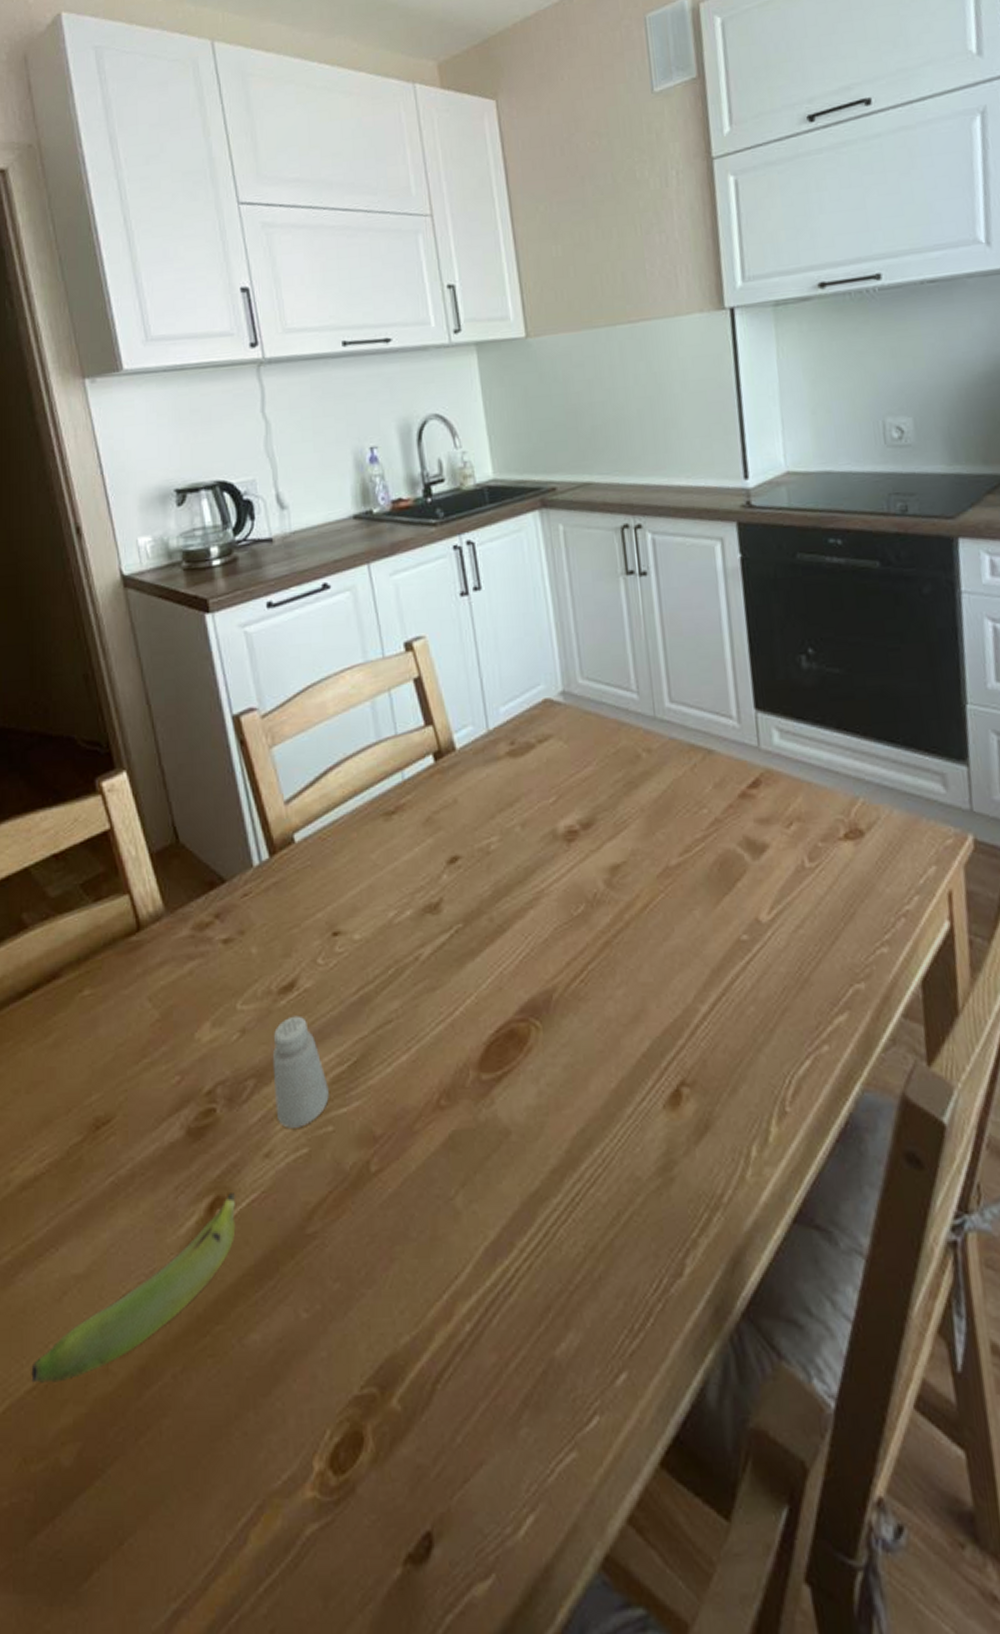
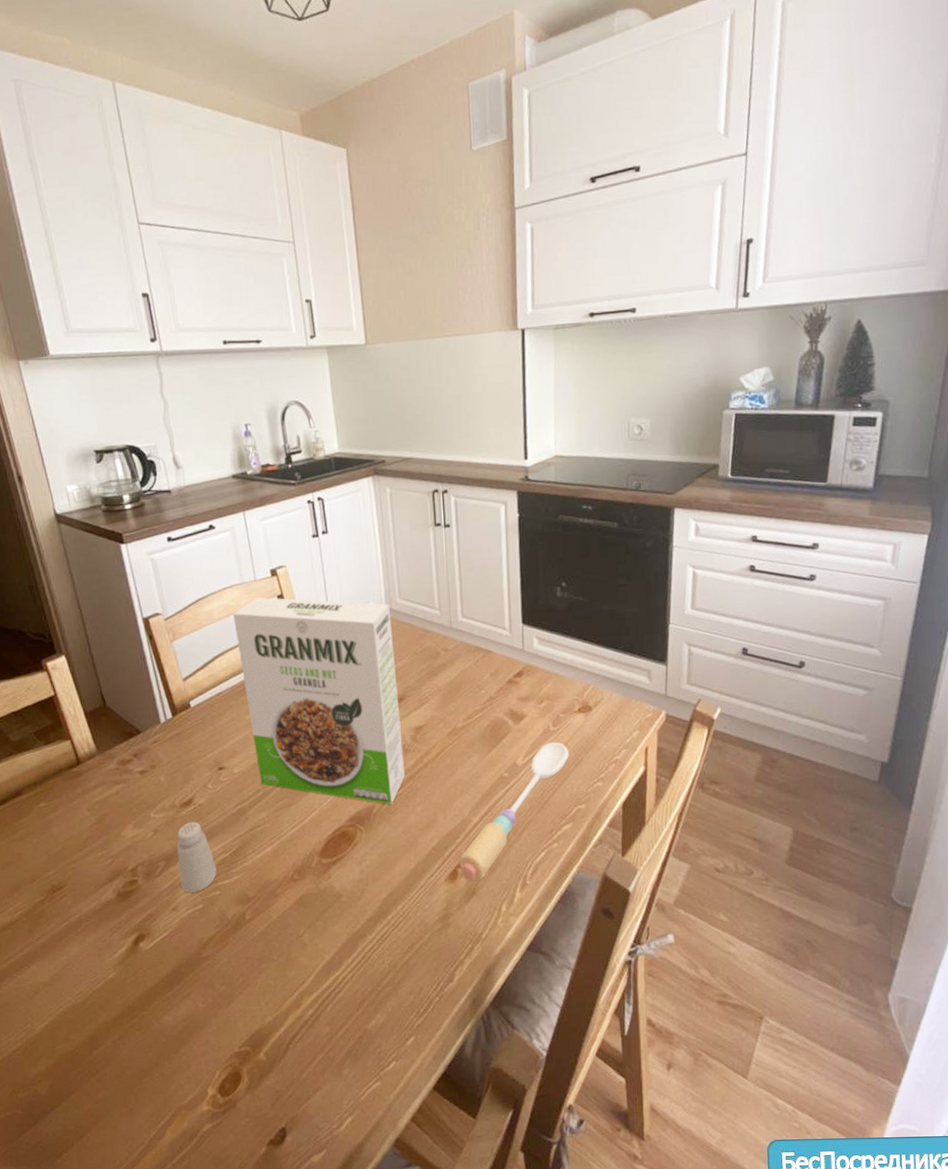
banana: present [31,1193,236,1383] -> none [15,932,153,1047]
cereal box: none [354,681,599,987] -> present [233,597,406,805]
spoon: none [683,885,837,1109] -> present [460,741,569,882]

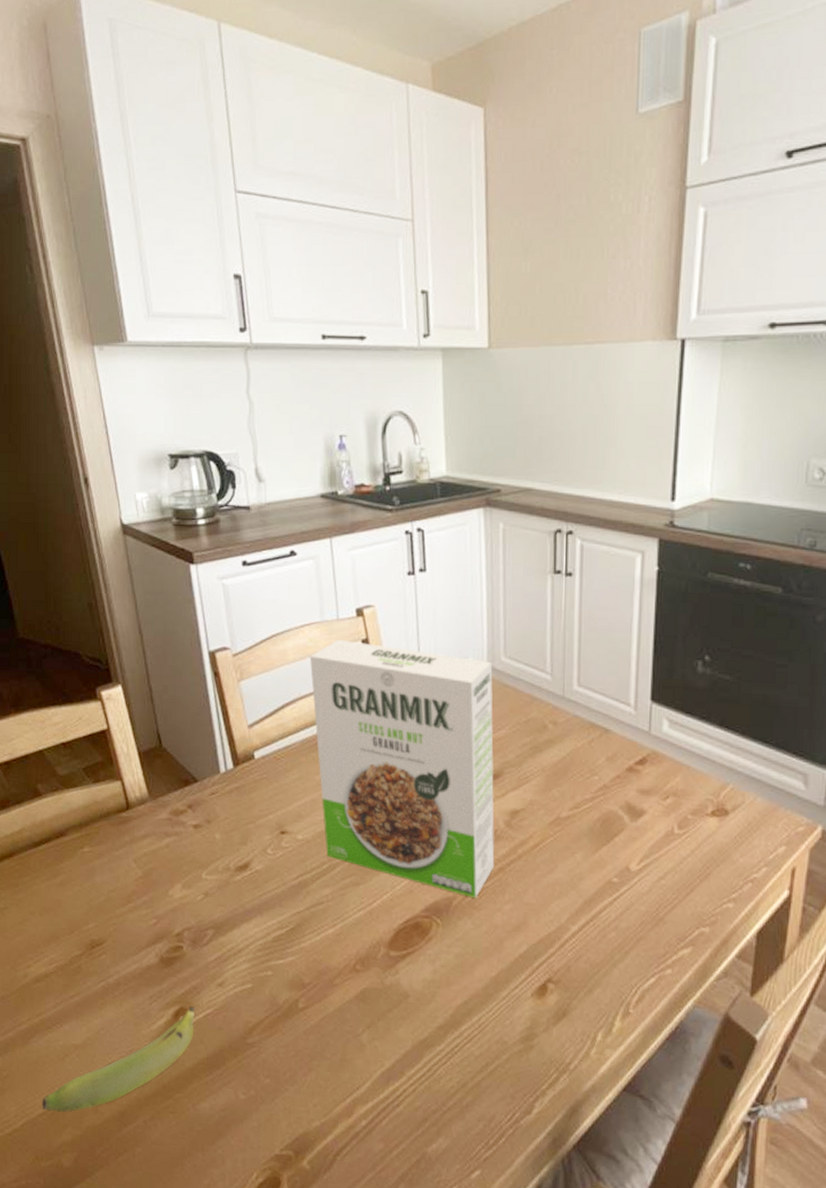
banana: none [15,932,153,1047] -> present [42,1006,195,1113]
saltshaker: present [176,821,217,893] -> none [228,888,270,969]
spoon: present [460,741,569,882] -> none [550,847,696,1002]

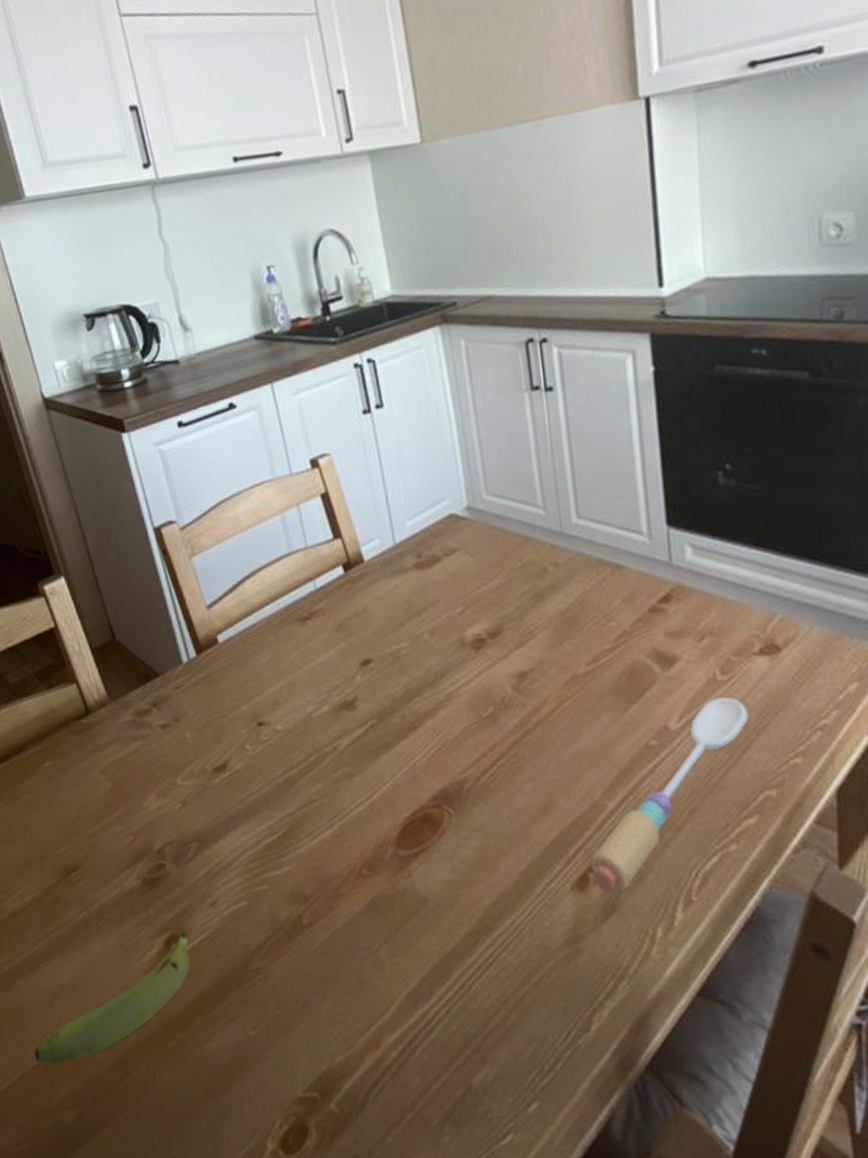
cereal box: present [310,639,495,899] -> none [265,496,507,780]
spoon: none [550,847,696,1002] -> present [591,696,749,893]

